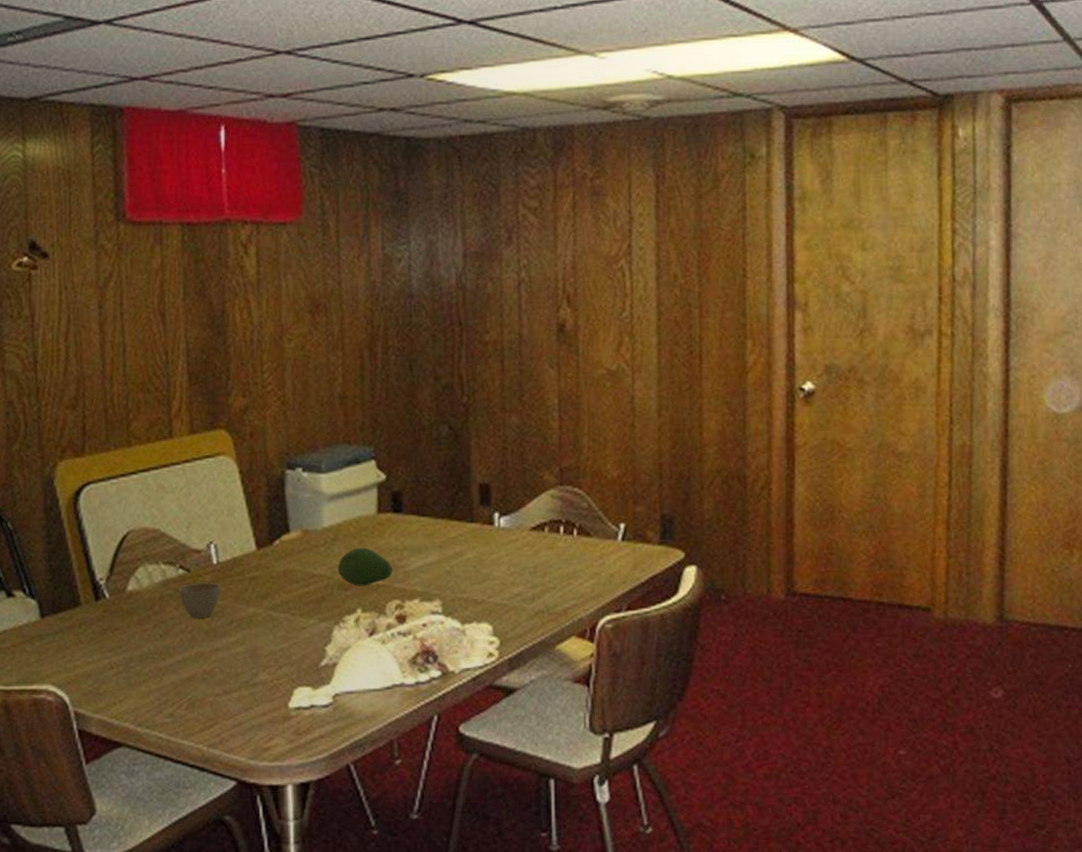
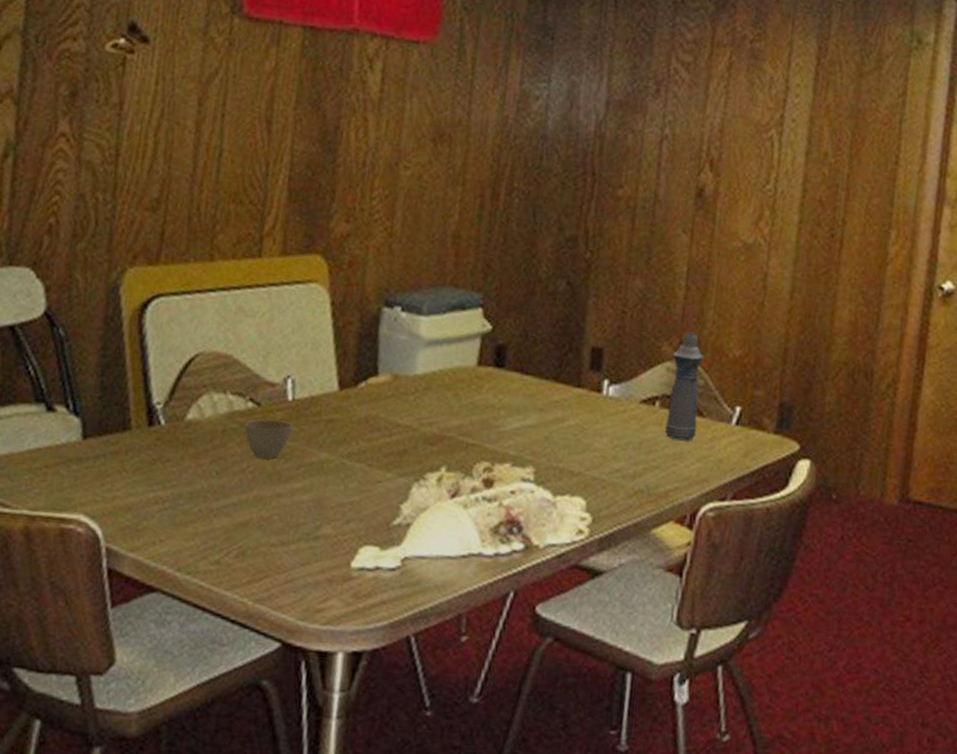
fruit: present [337,547,393,586] -> none [425,400,486,443]
bottle: none [555,460,586,561] -> present [664,332,704,441]

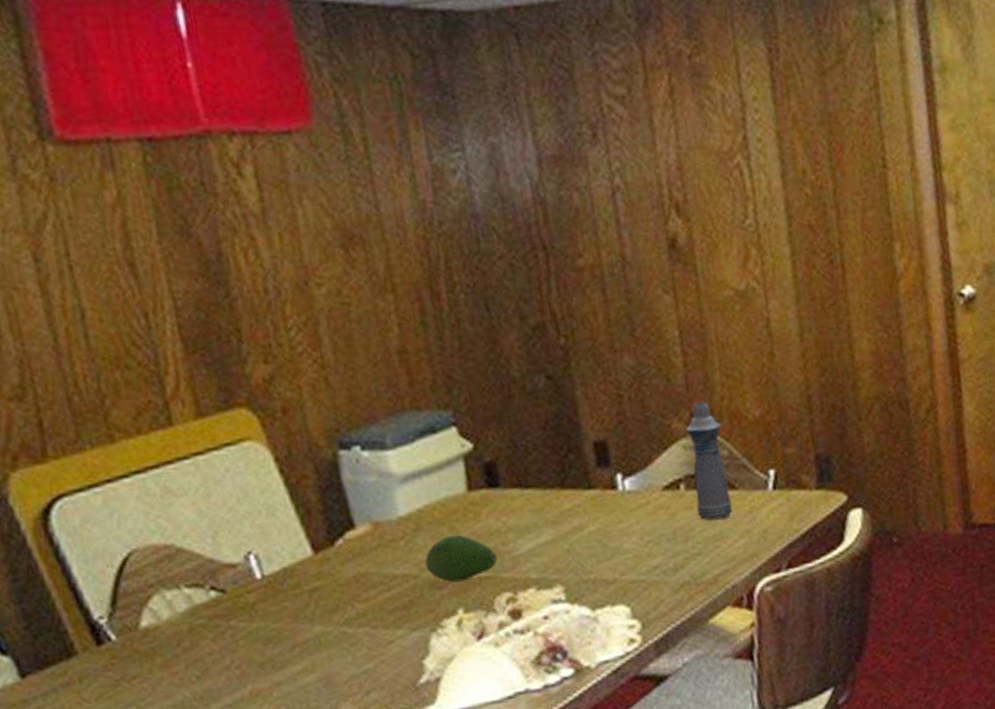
cup: present [244,419,293,459] -> none [213,602,272,650]
fruit: none [425,400,486,443] -> present [425,534,498,583]

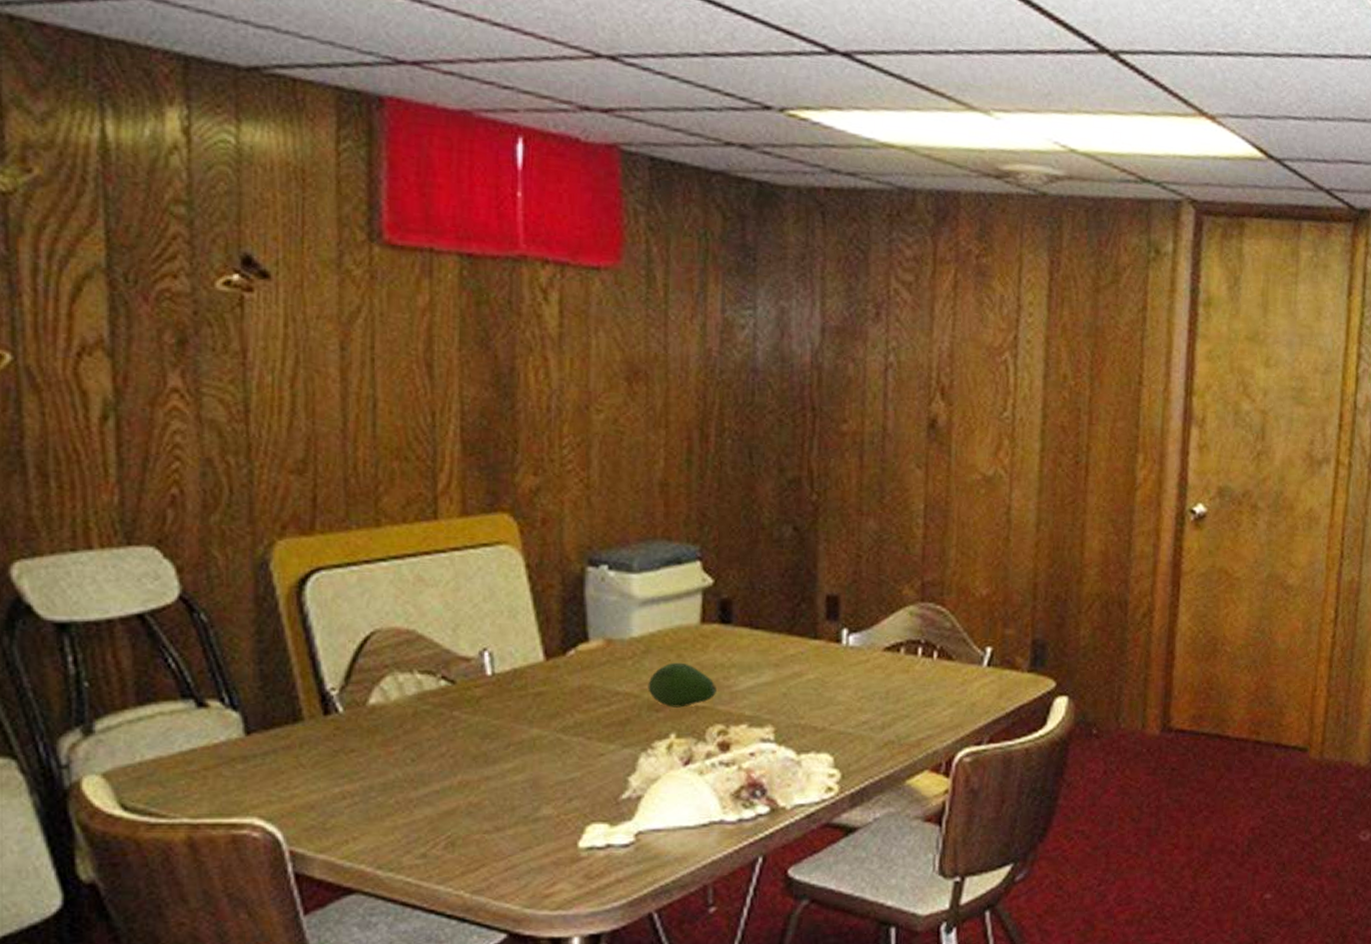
bottle: present [685,401,733,521] -> none [912,573,948,687]

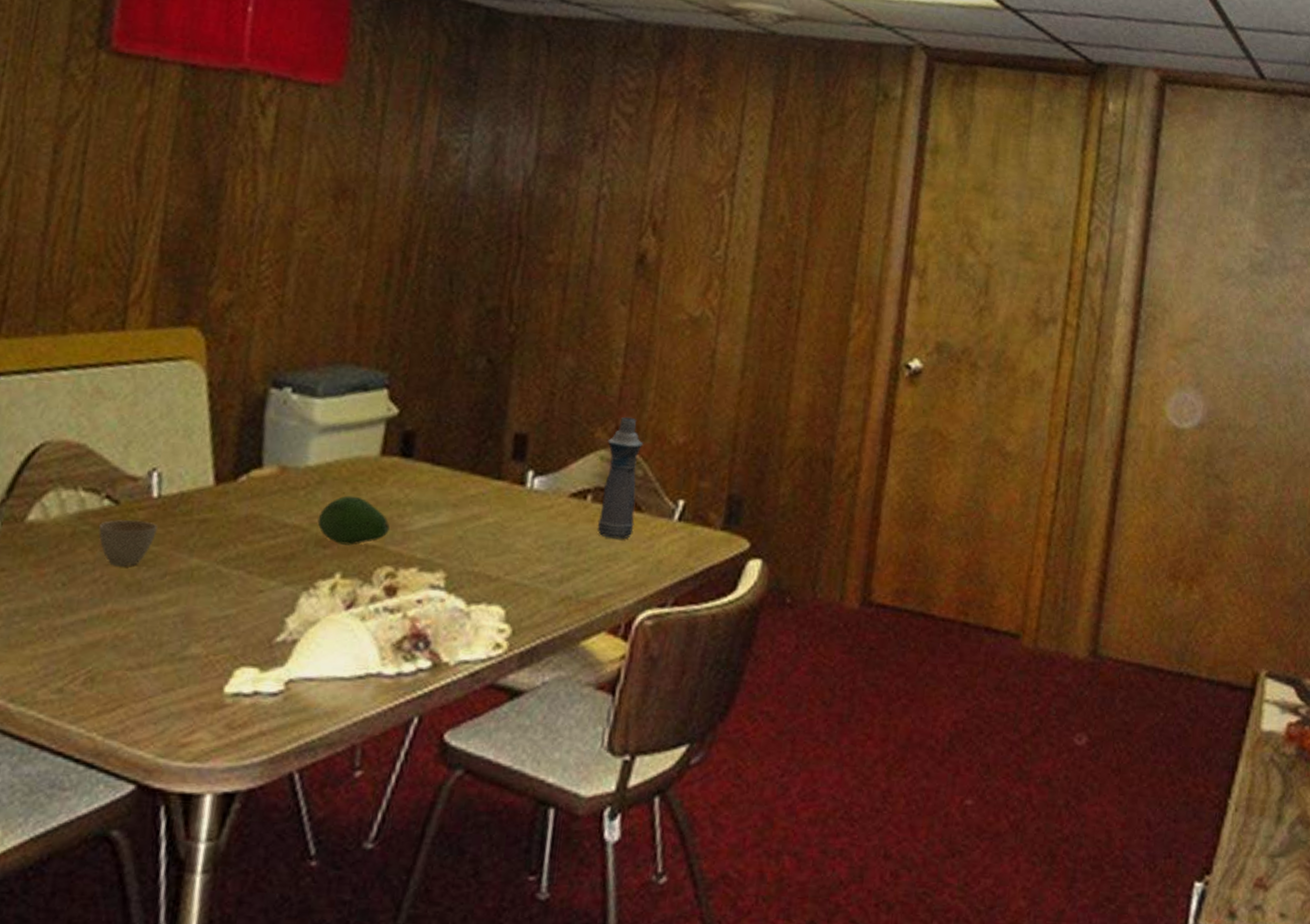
cup: none [438,697,495,741] -> present [98,519,158,567]
bottle: none [912,573,948,687] -> present [596,416,643,540]

